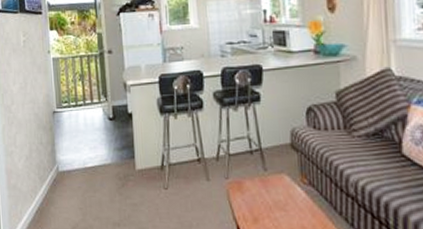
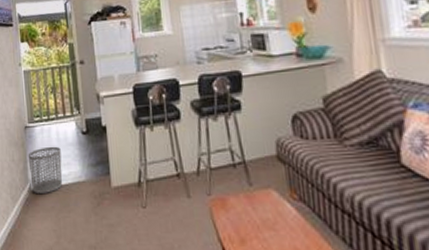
waste bin: none [56,131,89,174] -> present [28,146,63,193]

